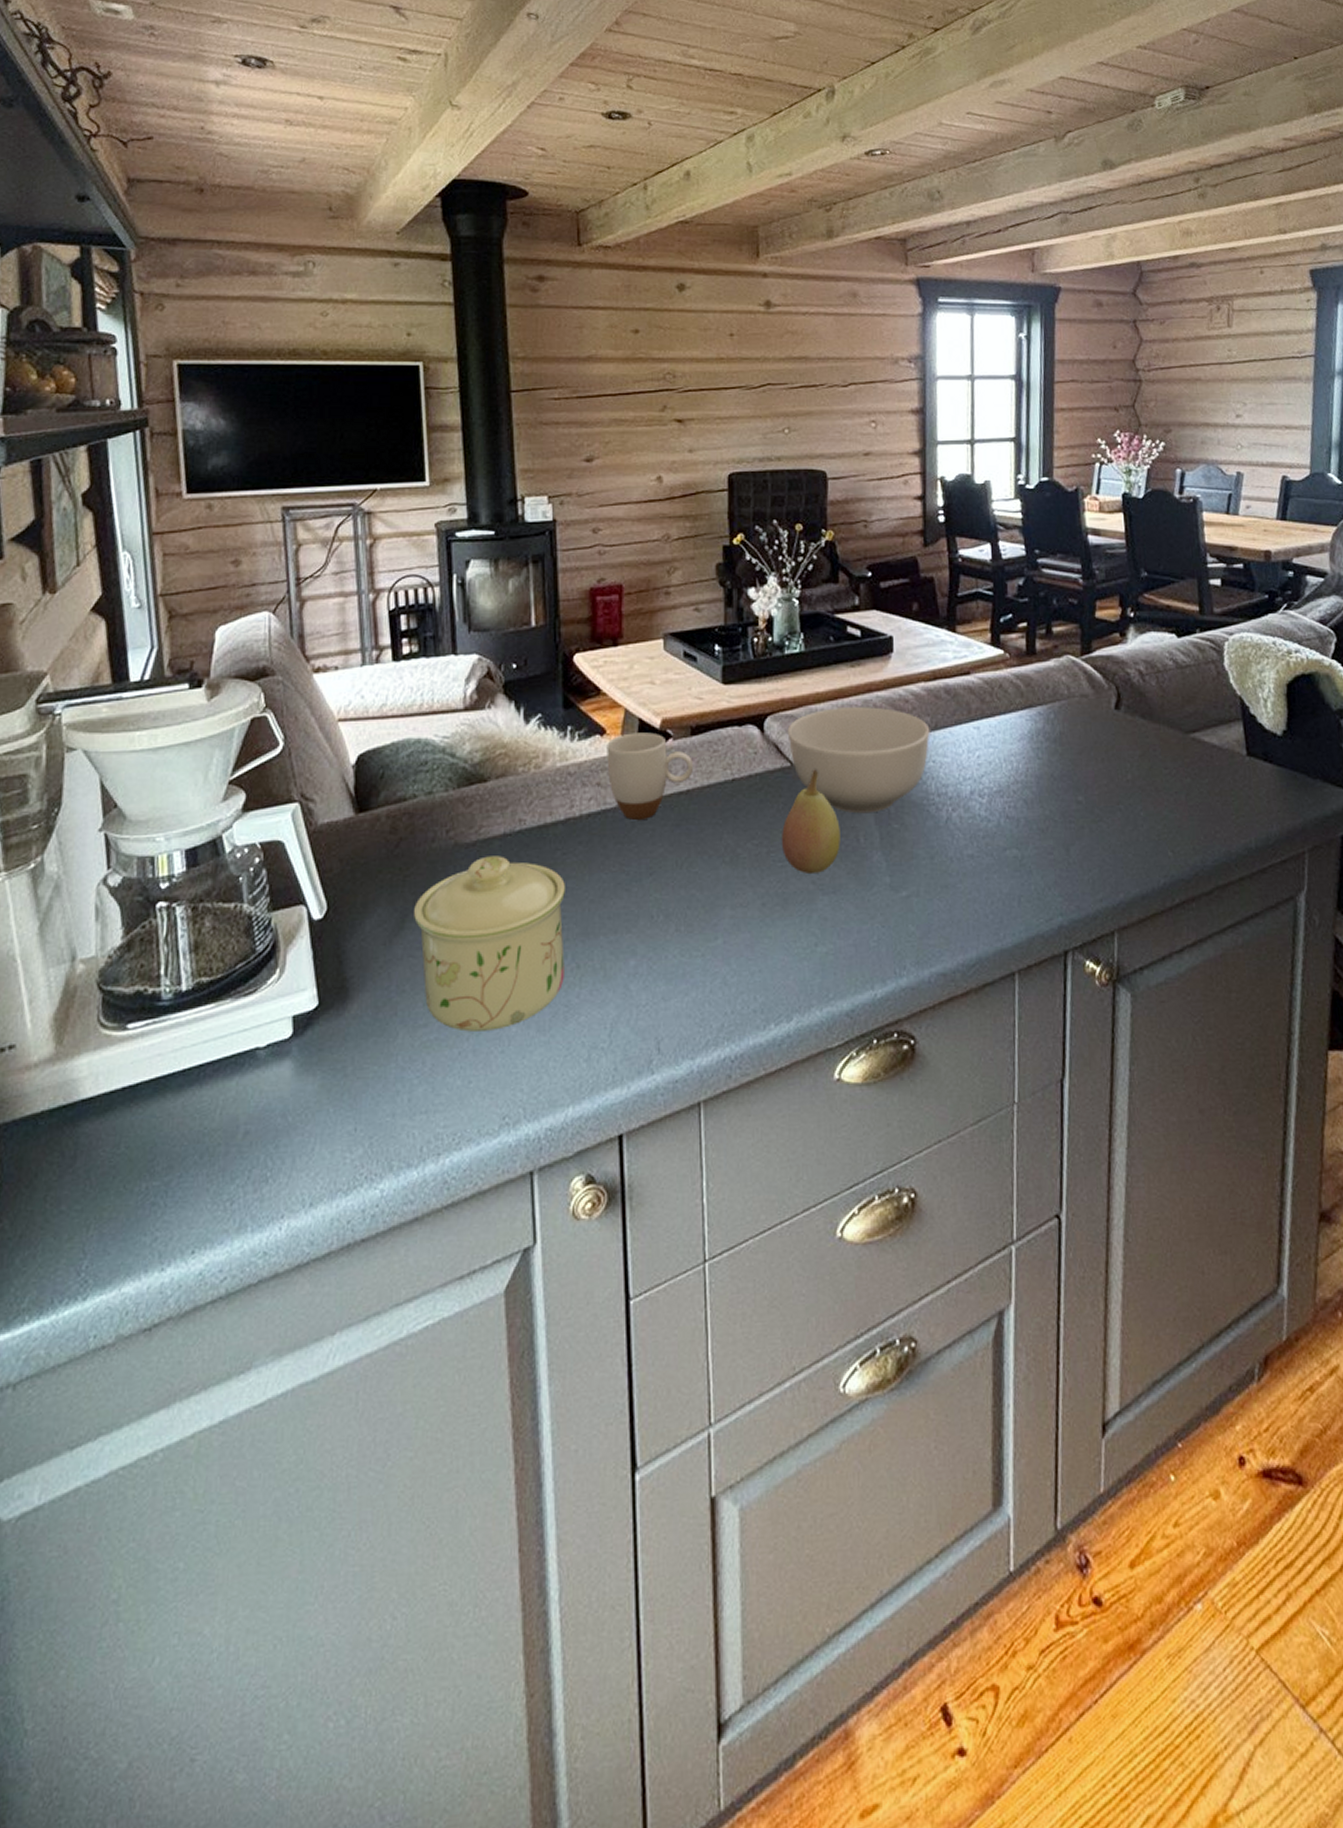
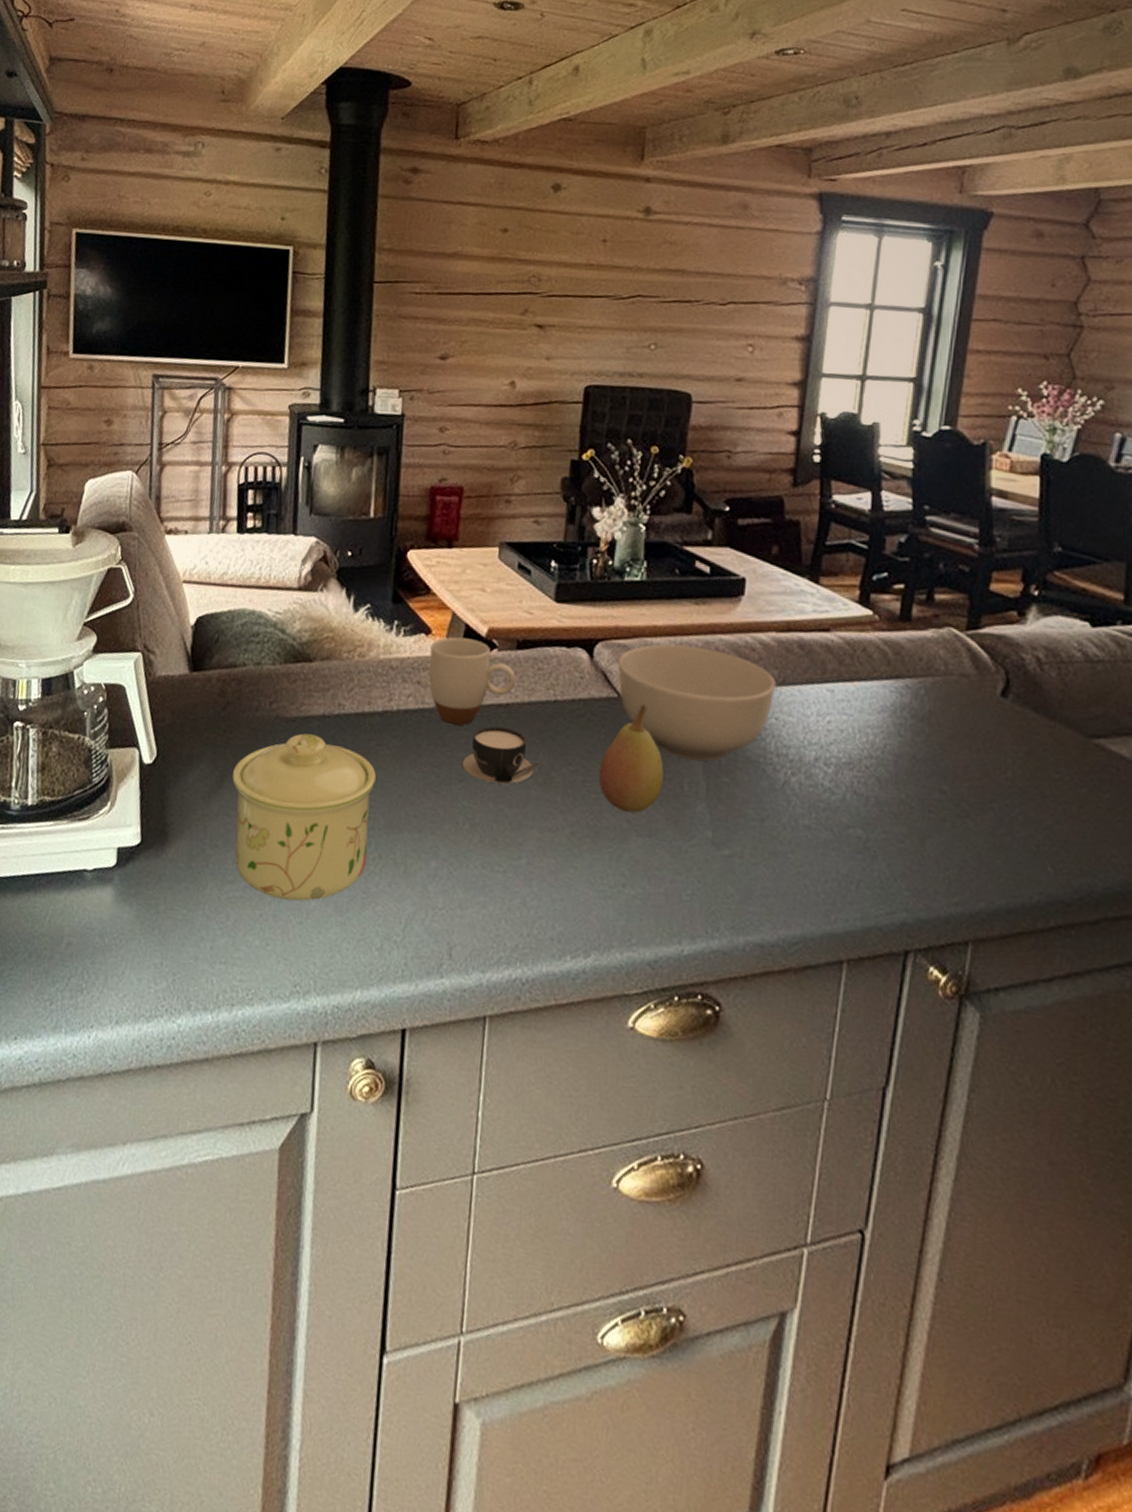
teacup: none [649,813,727,870] -> present [461,726,541,785]

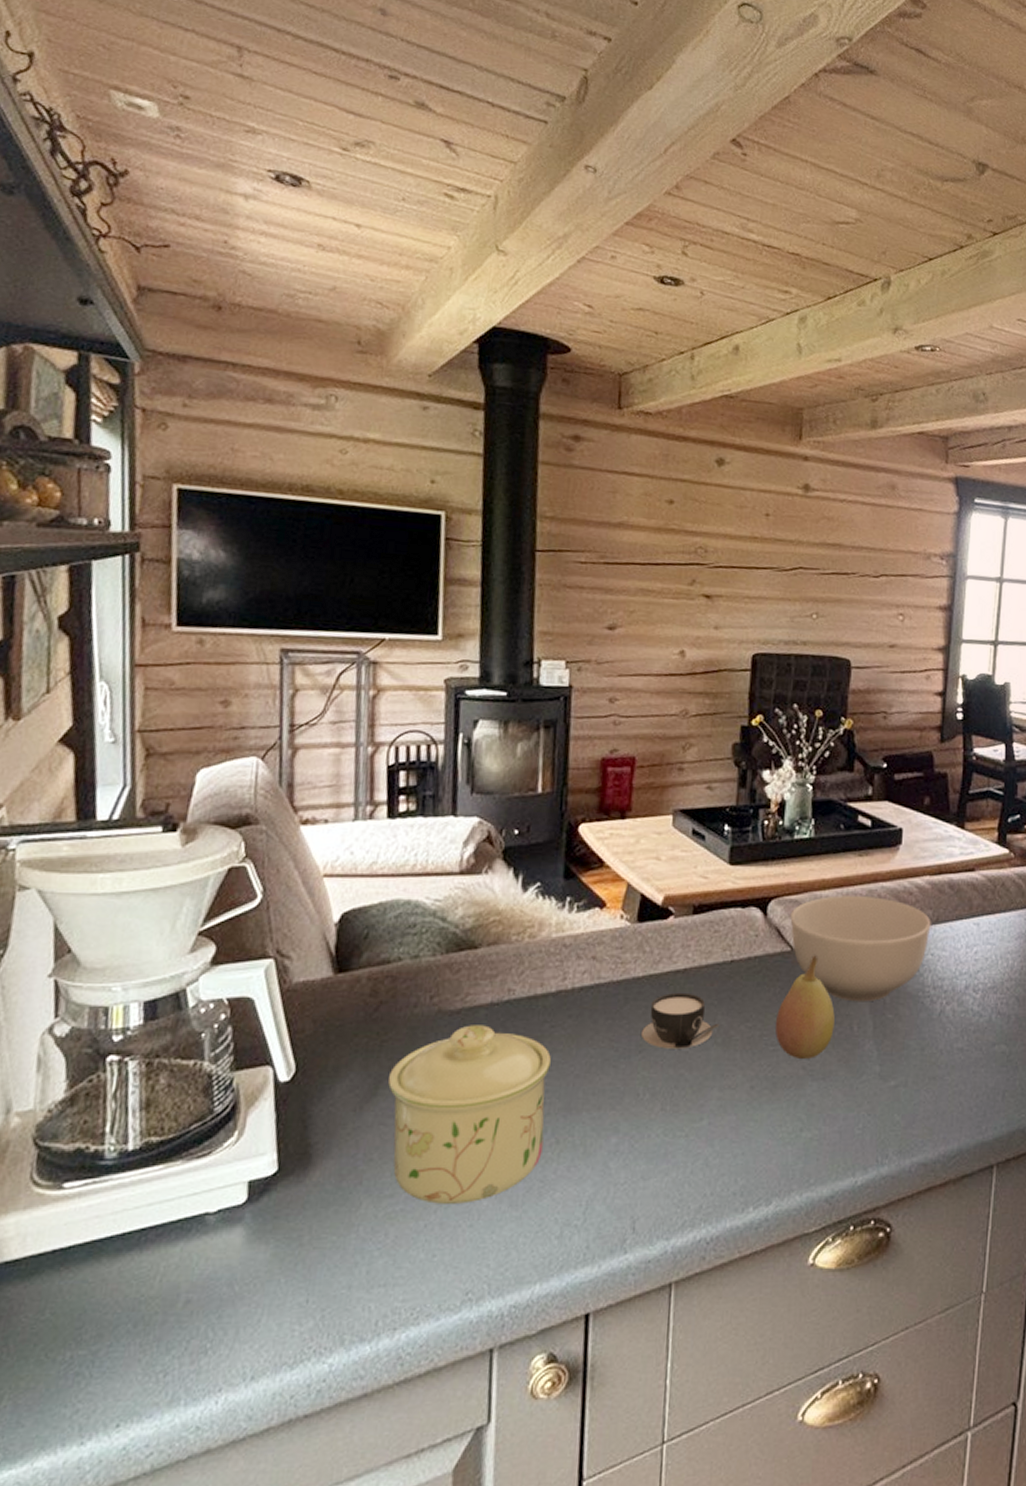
mug: present [429,636,517,726] -> none [604,908,694,997]

